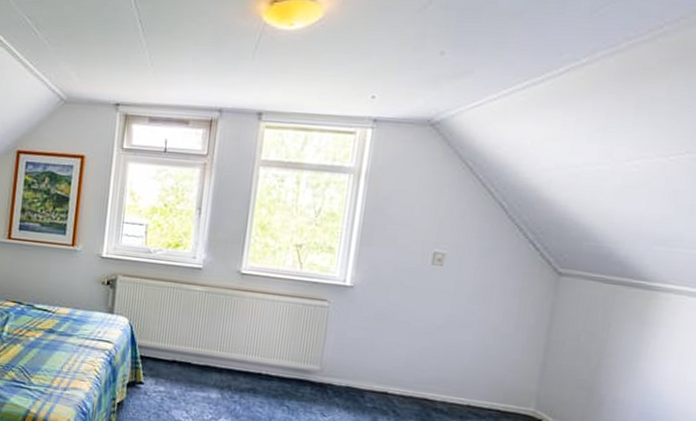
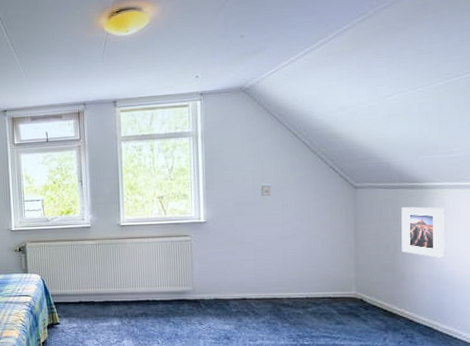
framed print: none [606,310,676,385] -> present [401,207,445,258]

